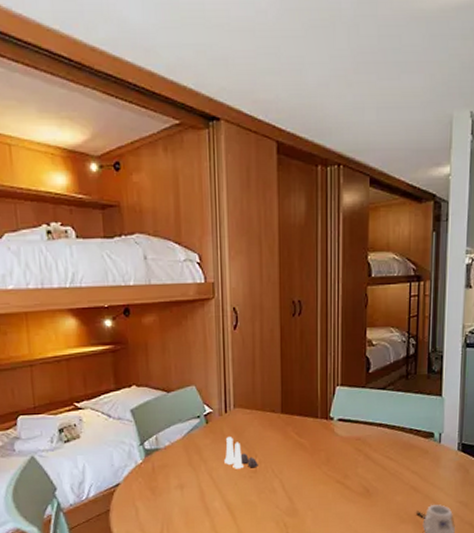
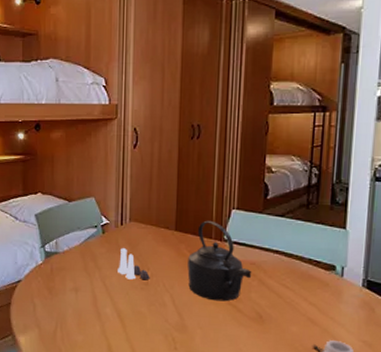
kettle: none [295,399,358,481] -> present [187,220,252,302]

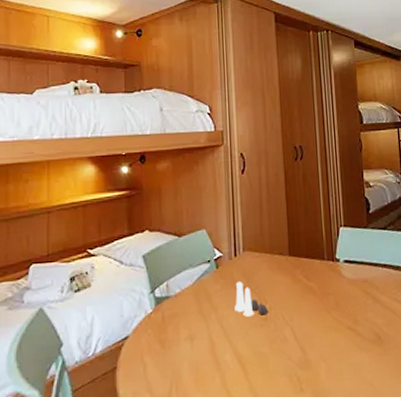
kettle: present [187,220,252,302] -> none [304,241,366,327]

